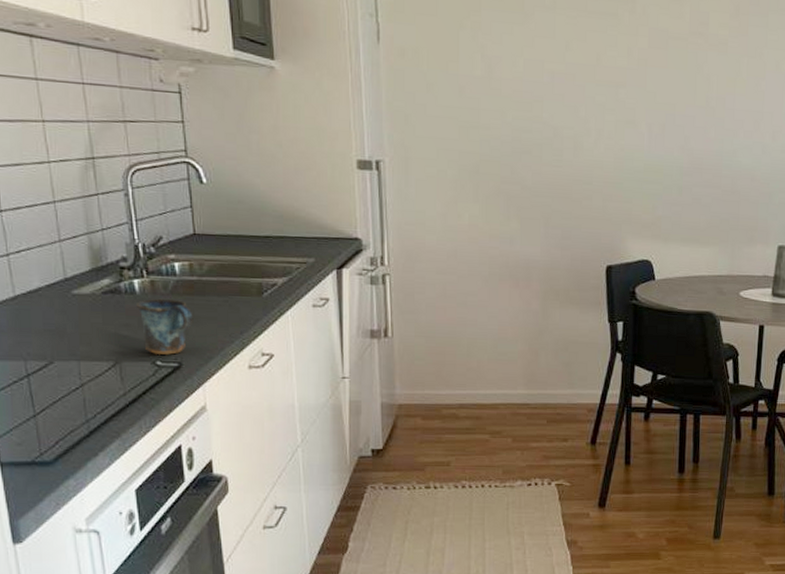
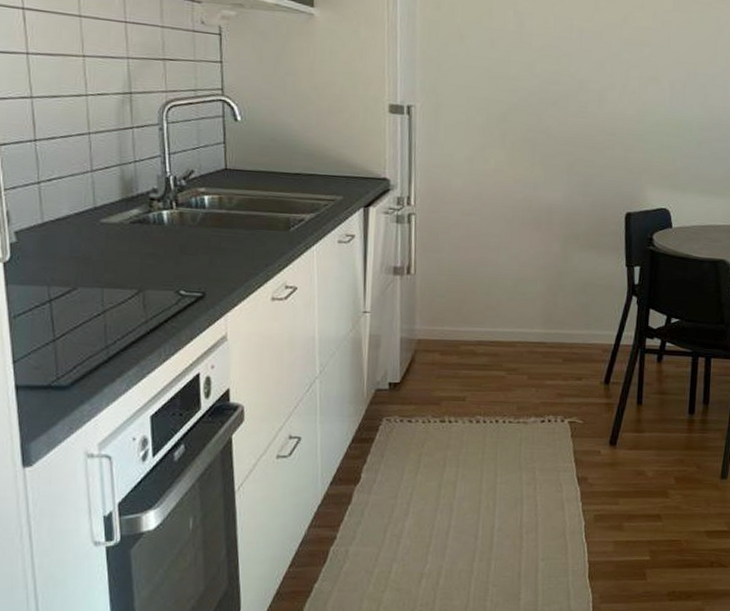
mug: present [137,298,194,356] -> none [164,230,220,285]

